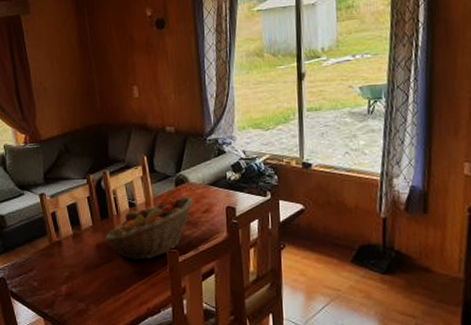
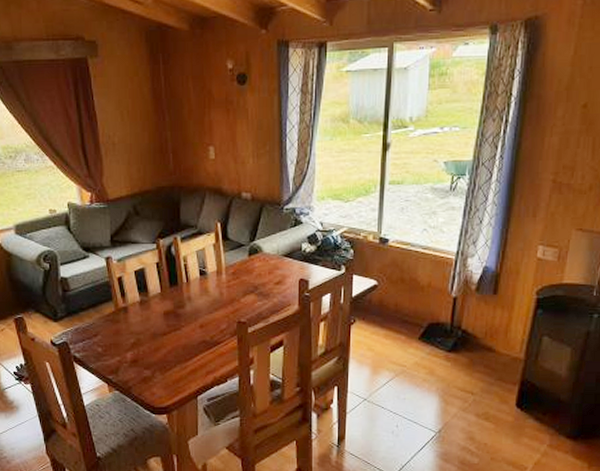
fruit basket: present [104,196,194,260] -> none [172,267,267,329]

